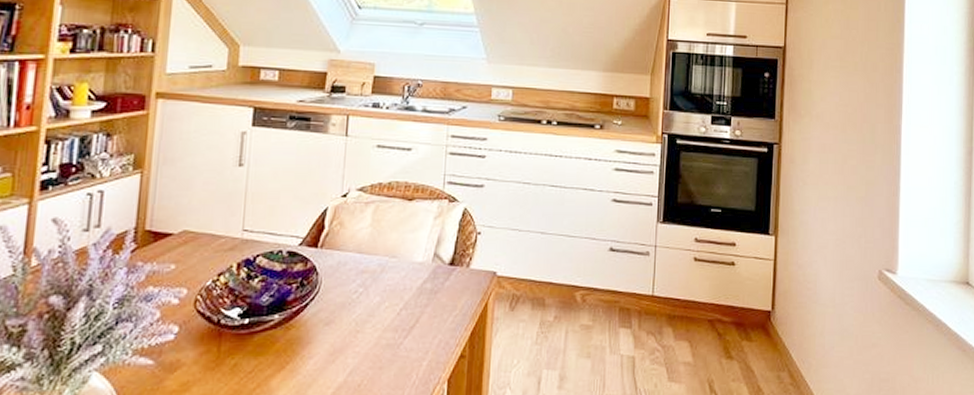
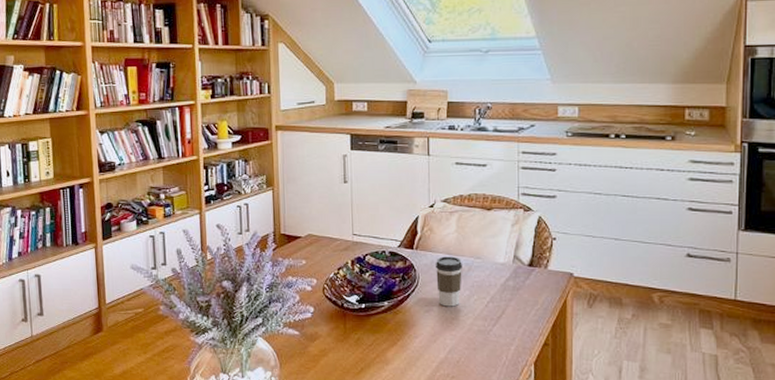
coffee cup: none [342,255,375,317] -> present [435,256,462,307]

